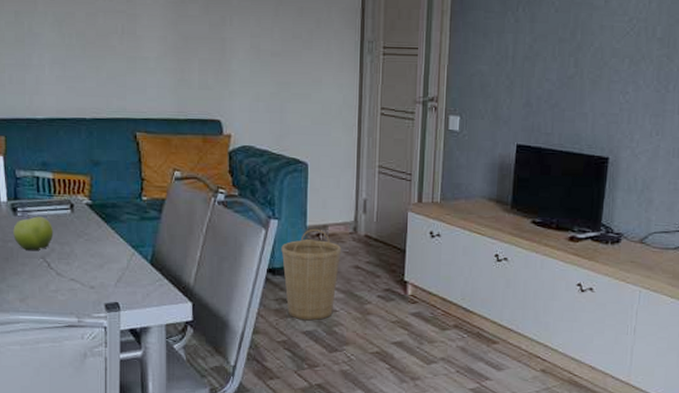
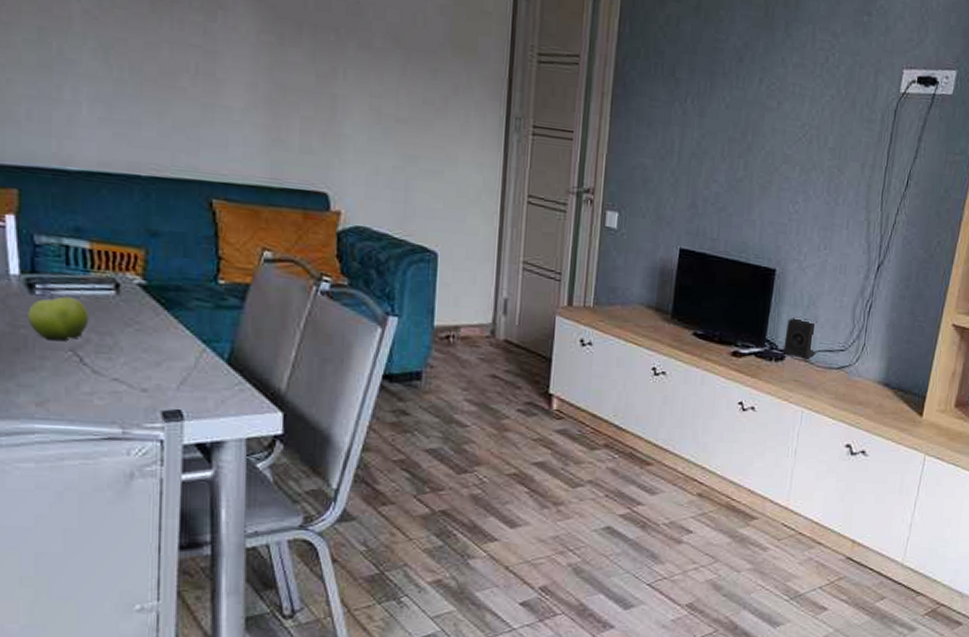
basket: present [281,228,341,321] -> none [401,329,475,437]
studio monitor: none [619,201,652,241] -> present [783,317,817,359]

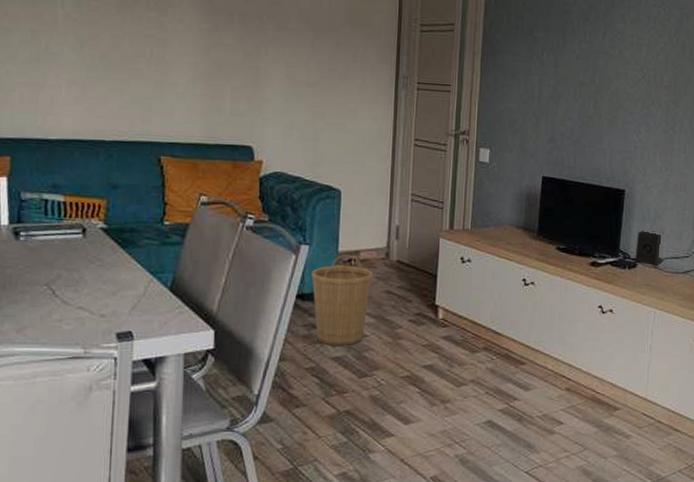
fruit: present [28,294,89,341] -> none [13,239,61,278]
basket: none [401,329,475,437] -> present [311,254,373,346]

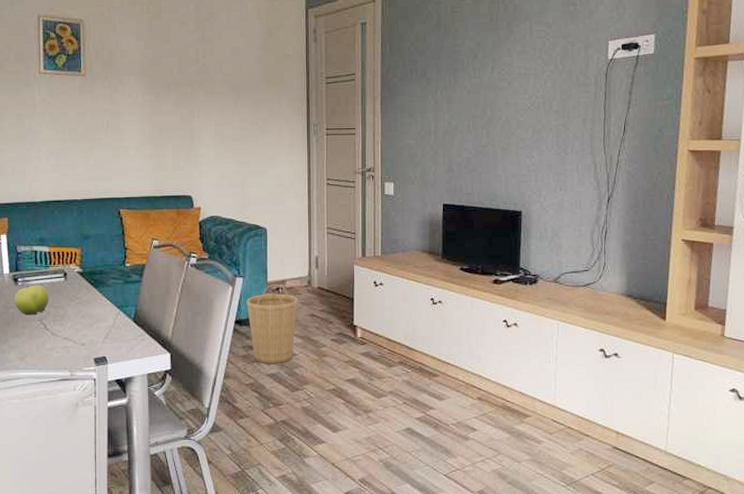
fruit: none [13,239,61,278] -> present [14,284,49,315]
studio monitor: present [635,229,663,266] -> none [536,247,563,281]

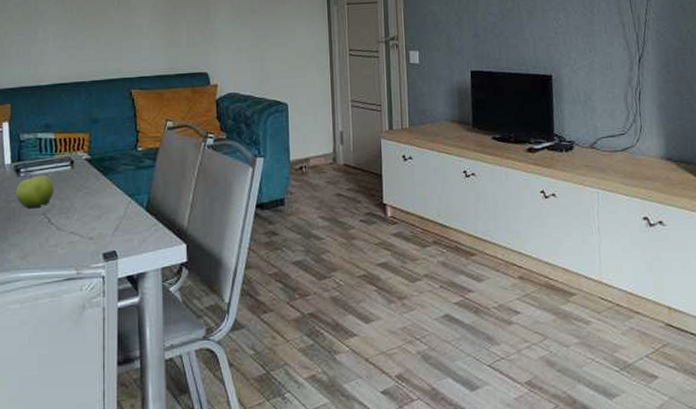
basket: present [246,283,298,364] -> none [268,162,323,251]

